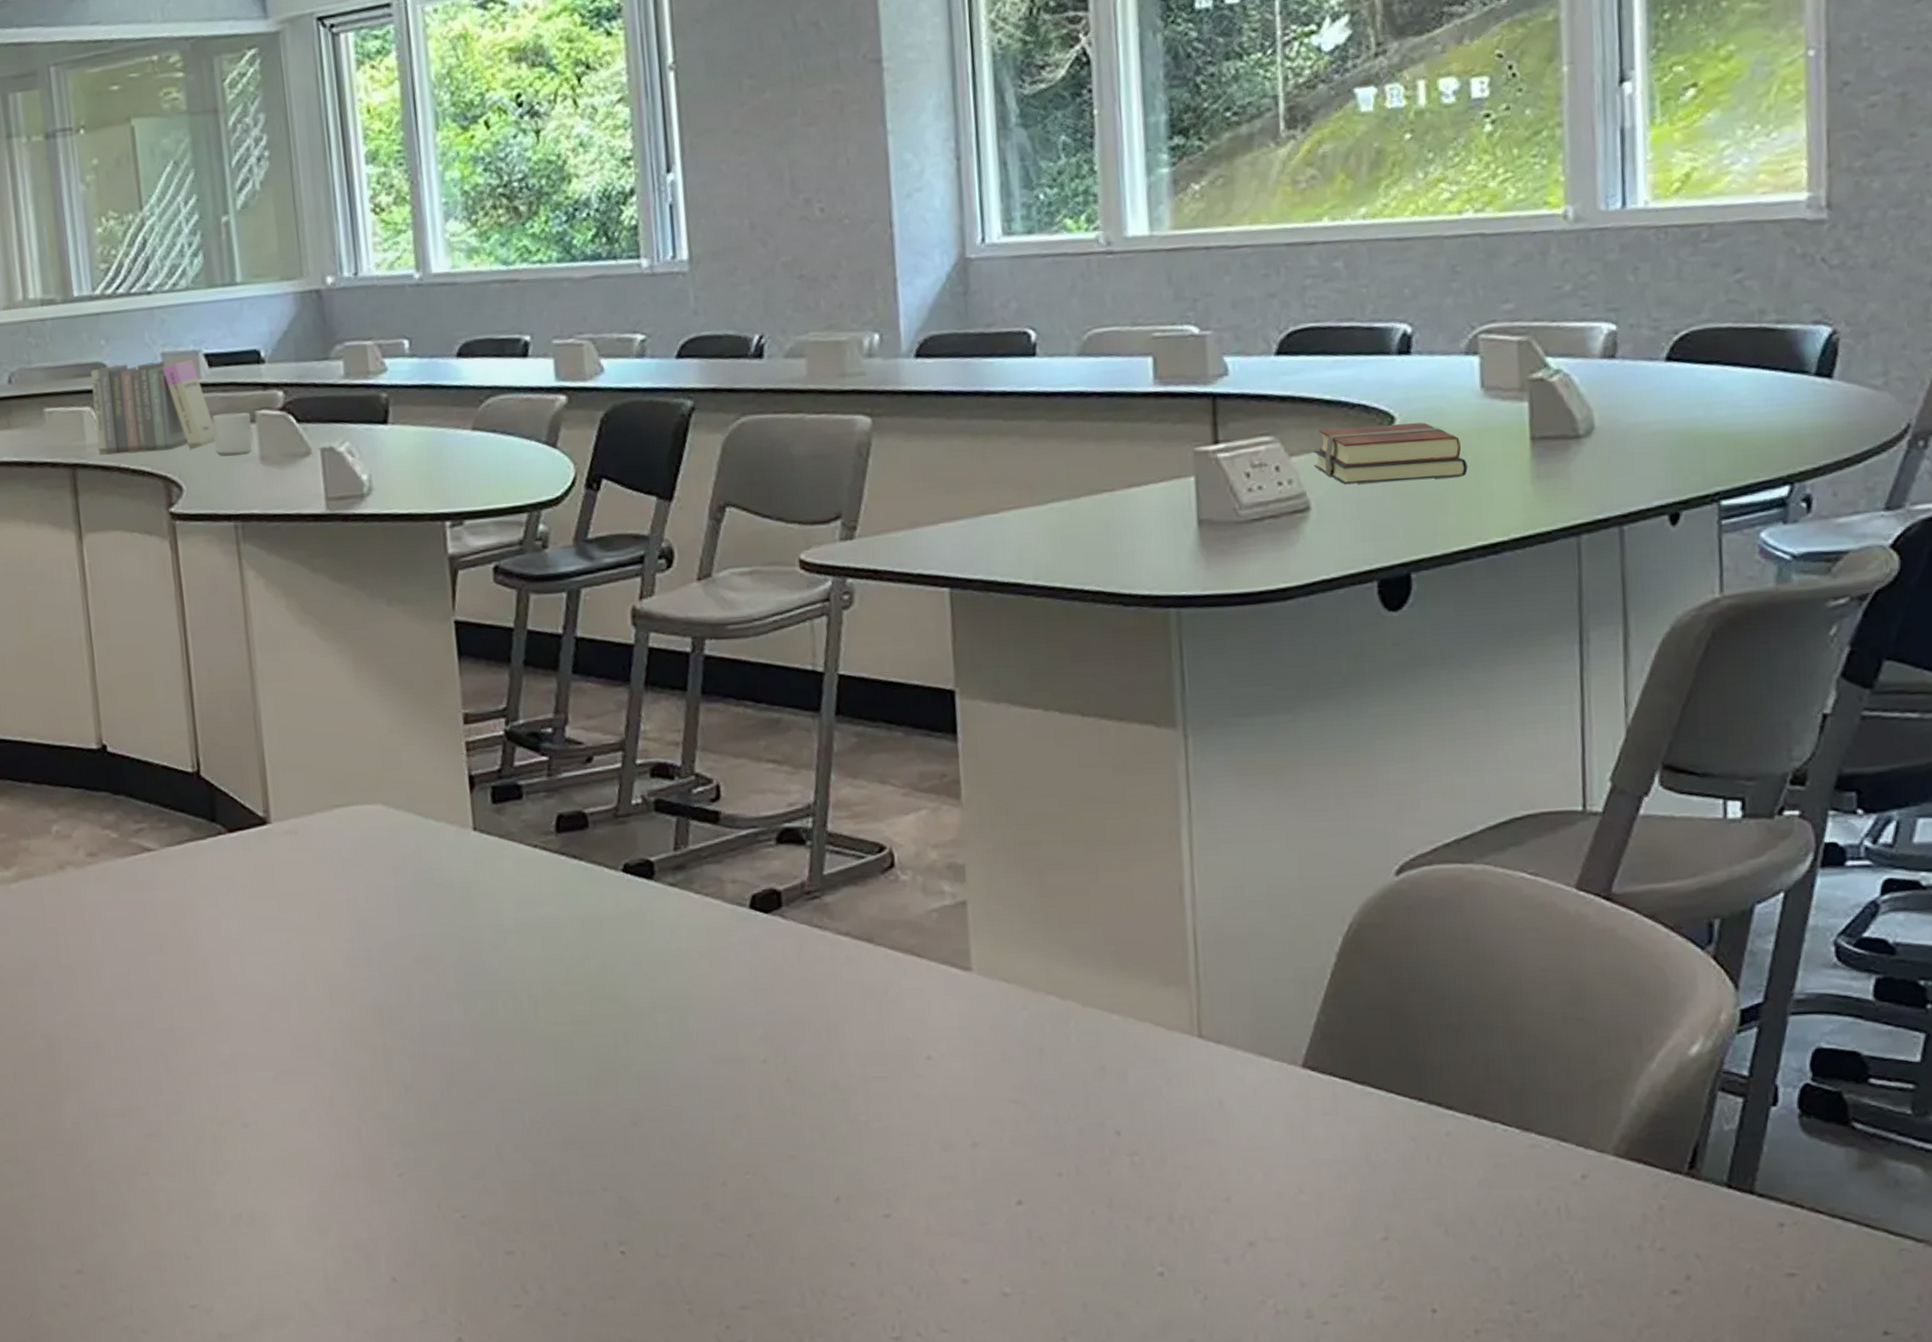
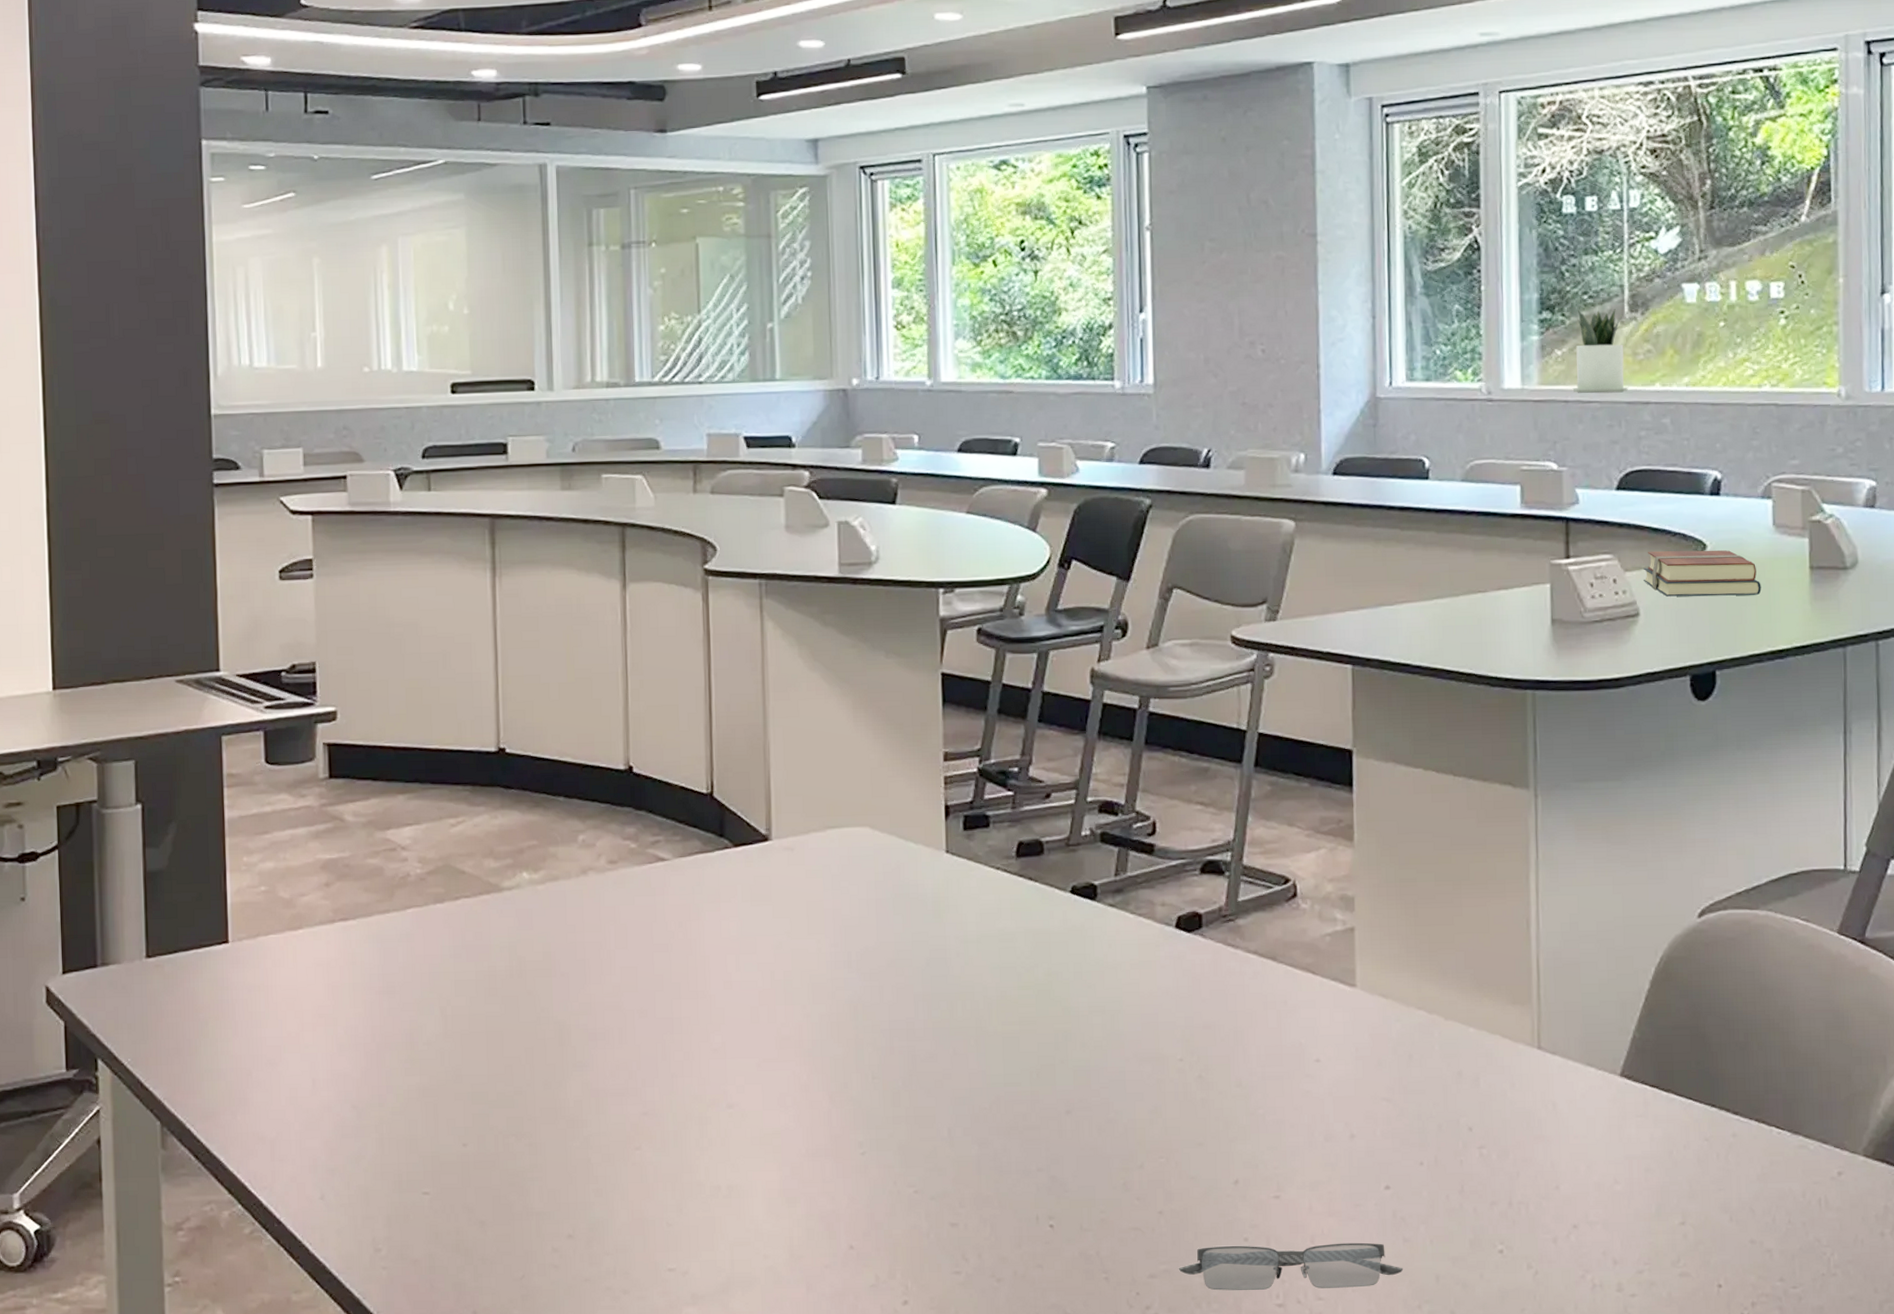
books: present [90,360,216,456] -> none [644,441,748,518]
mug: present [212,412,253,457] -> none [747,487,780,525]
glasses: none [773,1266,1043,1323] -> present [1178,1242,1404,1291]
planter: none [1215,126,1289,237] -> present [1572,309,1629,394]

